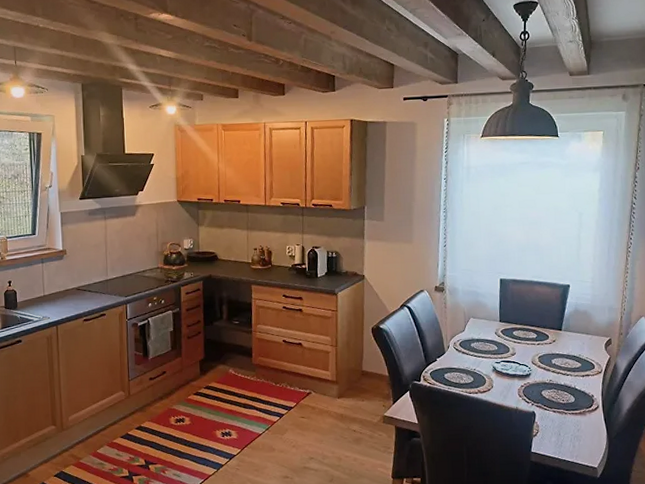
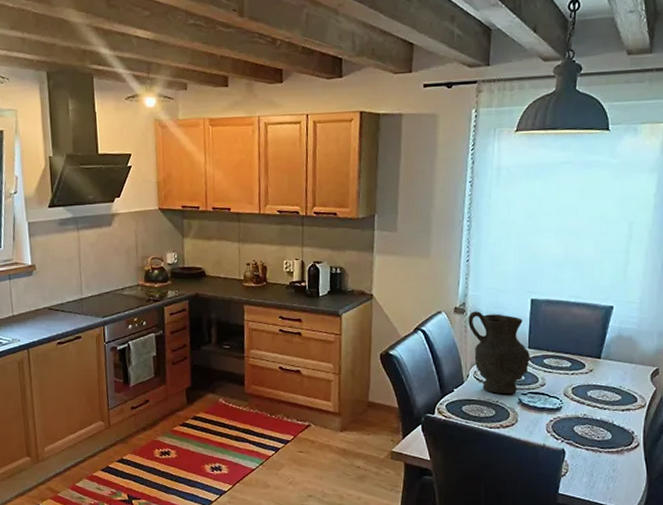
decorative vase: none [447,289,502,363] -> present [468,311,531,394]

